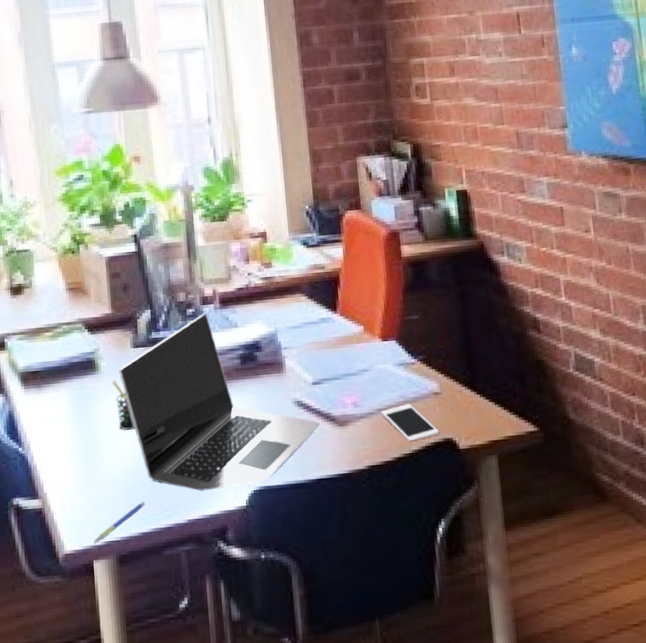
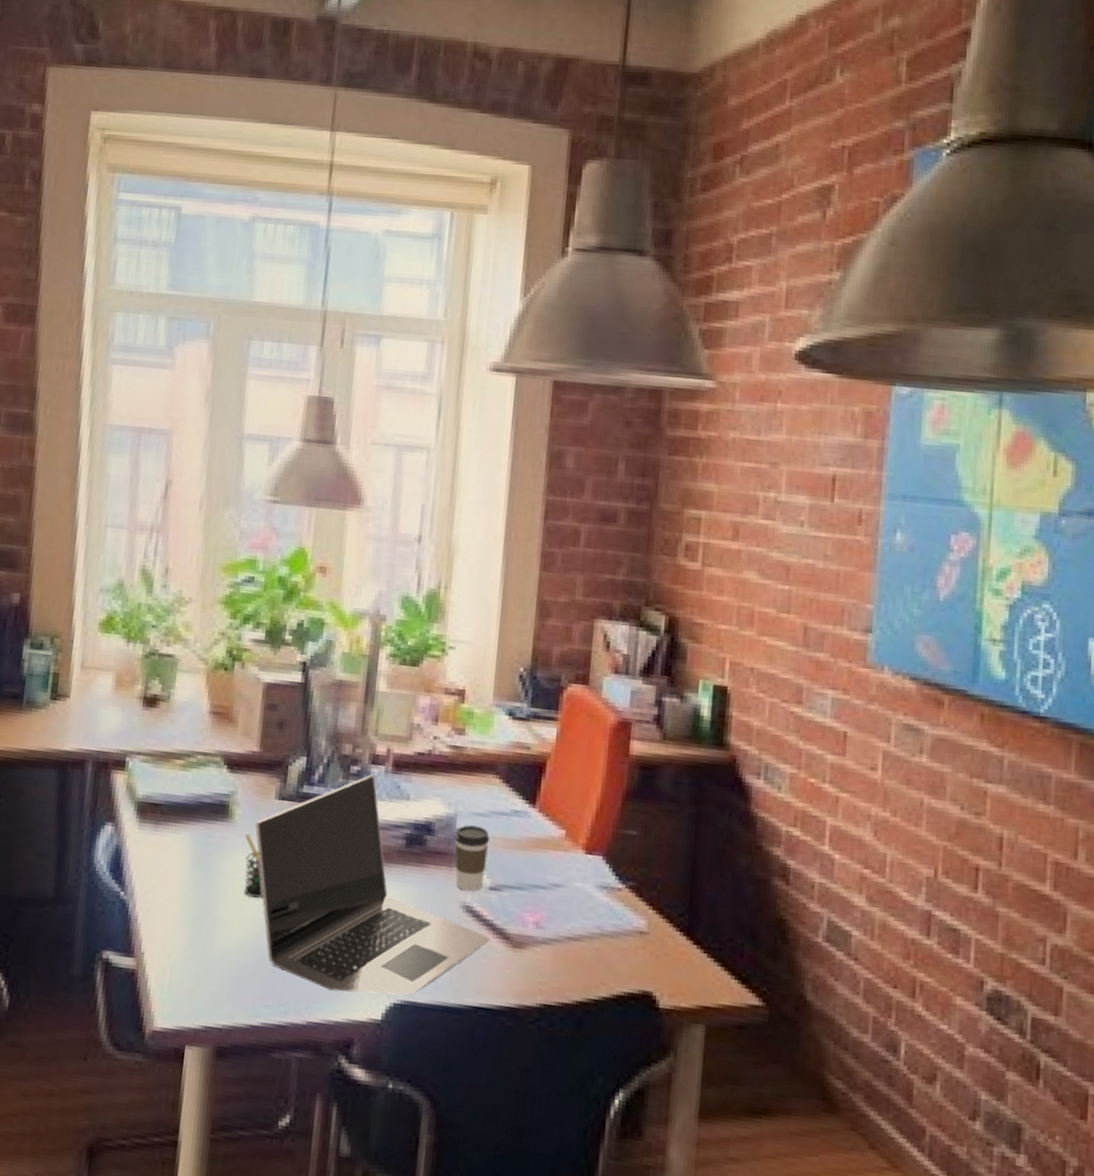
pen: present [93,502,145,544] -> none [189,988,259,1026]
coffee cup: none [278,336,307,390] -> present [454,825,490,892]
cell phone: present [381,404,439,442] -> none [568,937,637,986]

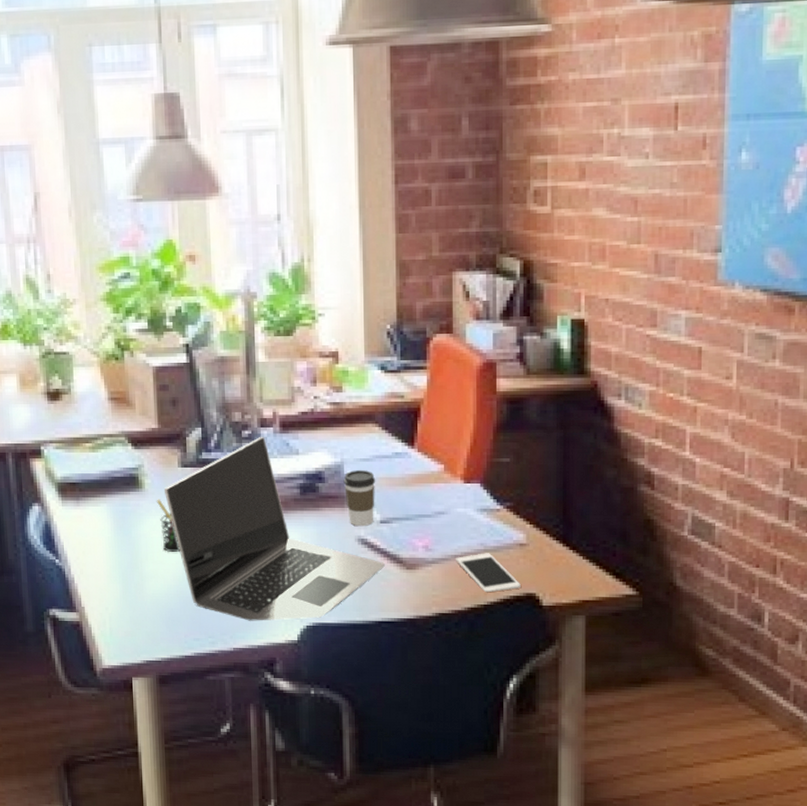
cell phone: none [568,937,637,986] -> present [456,553,521,593]

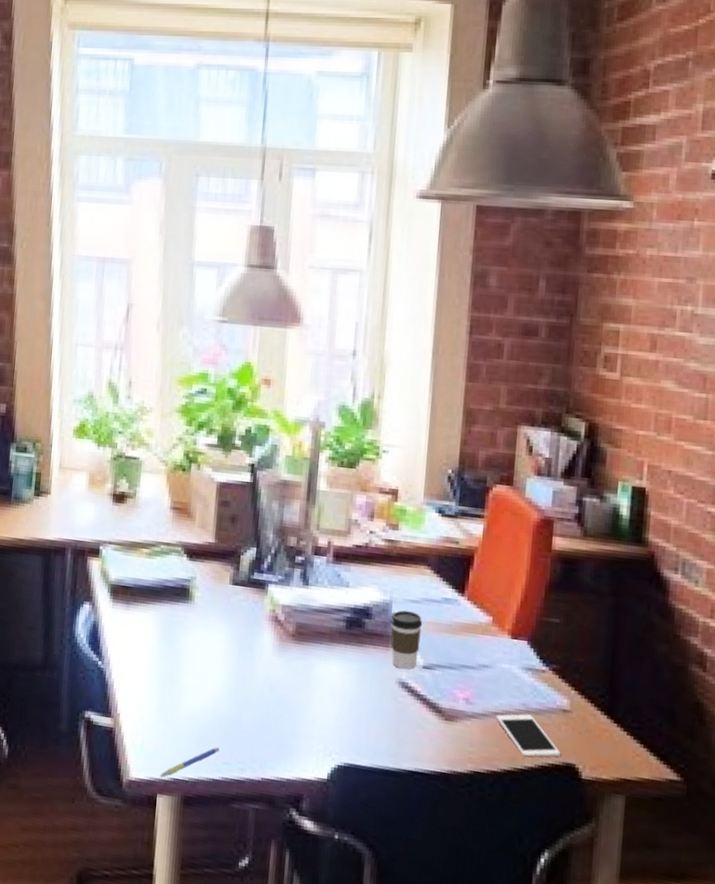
pen: none [133,625,189,661] -> present [160,747,220,777]
pen holder: present [156,499,181,553] -> none [203,613,222,671]
laptop: present [163,436,385,621] -> none [212,564,423,759]

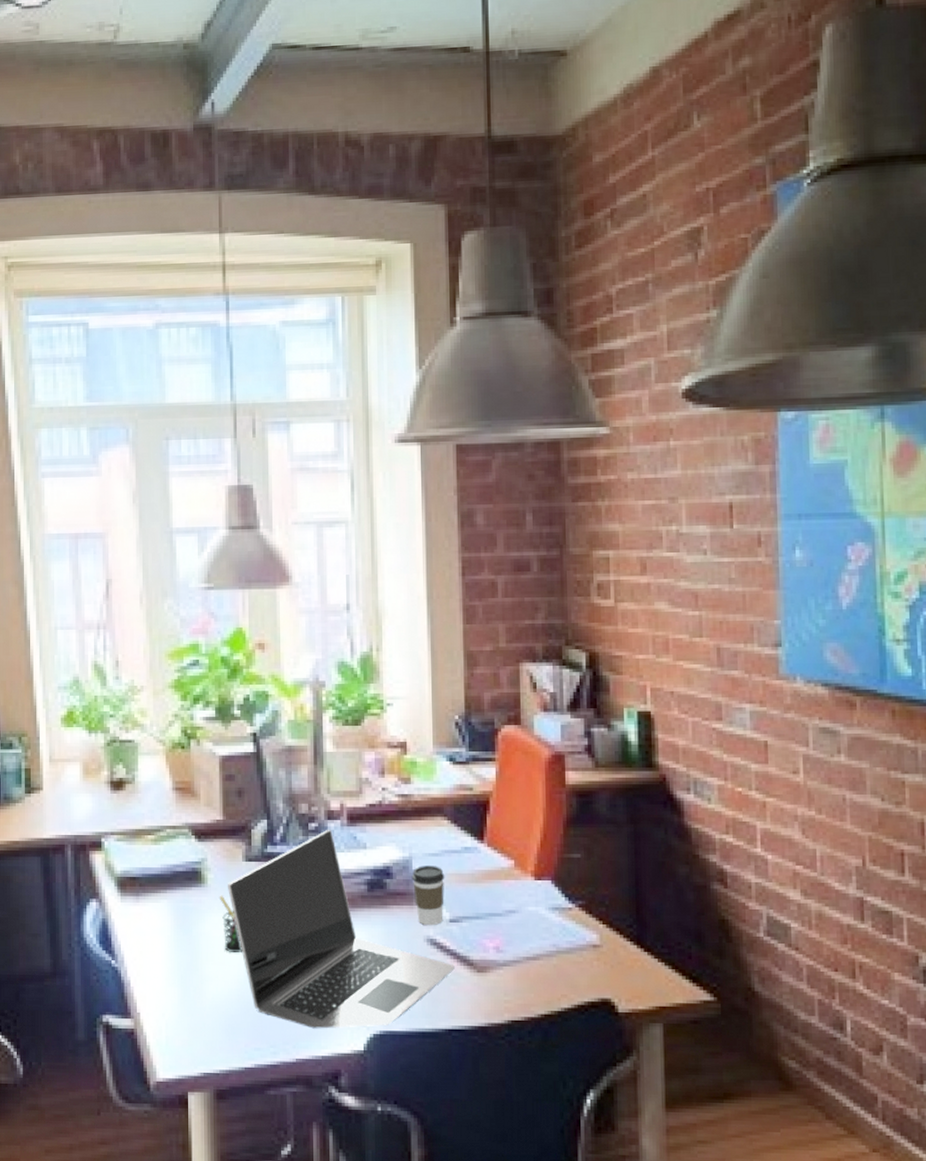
pen: present [160,747,220,777] -> none [189,1034,249,1074]
pen holder: none [203,613,222,671] -> present [218,895,243,954]
laptop: none [212,564,423,759] -> present [227,829,455,1029]
cell phone: present [496,713,561,757] -> none [528,955,595,998]

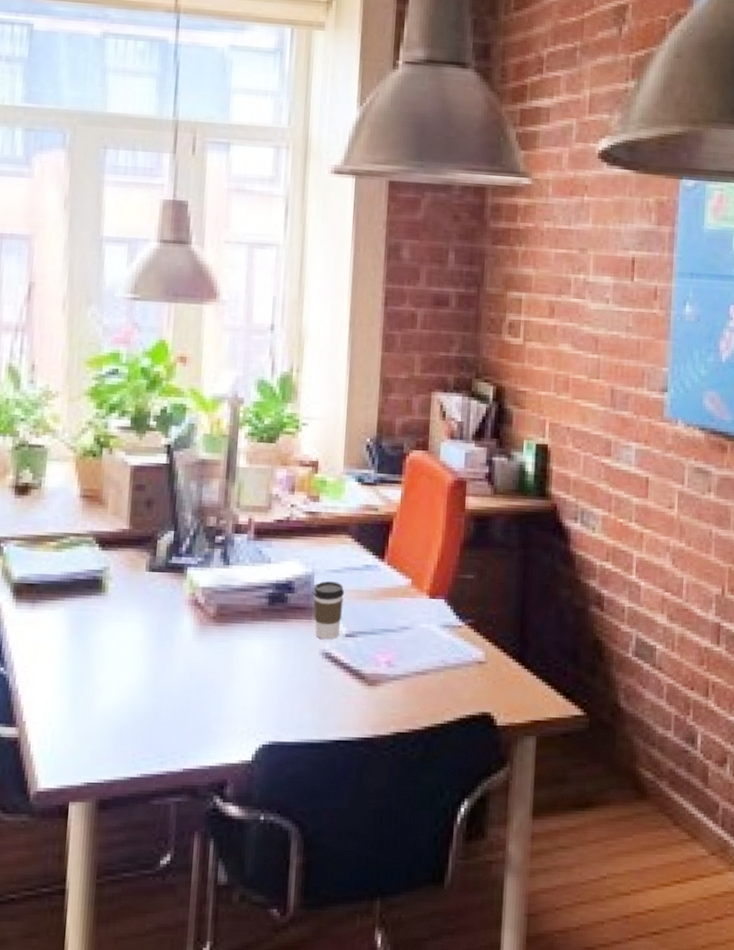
pen holder: present [218,895,243,954] -> none [118,604,139,663]
laptop: present [227,829,455,1029] -> none [127,542,347,739]

